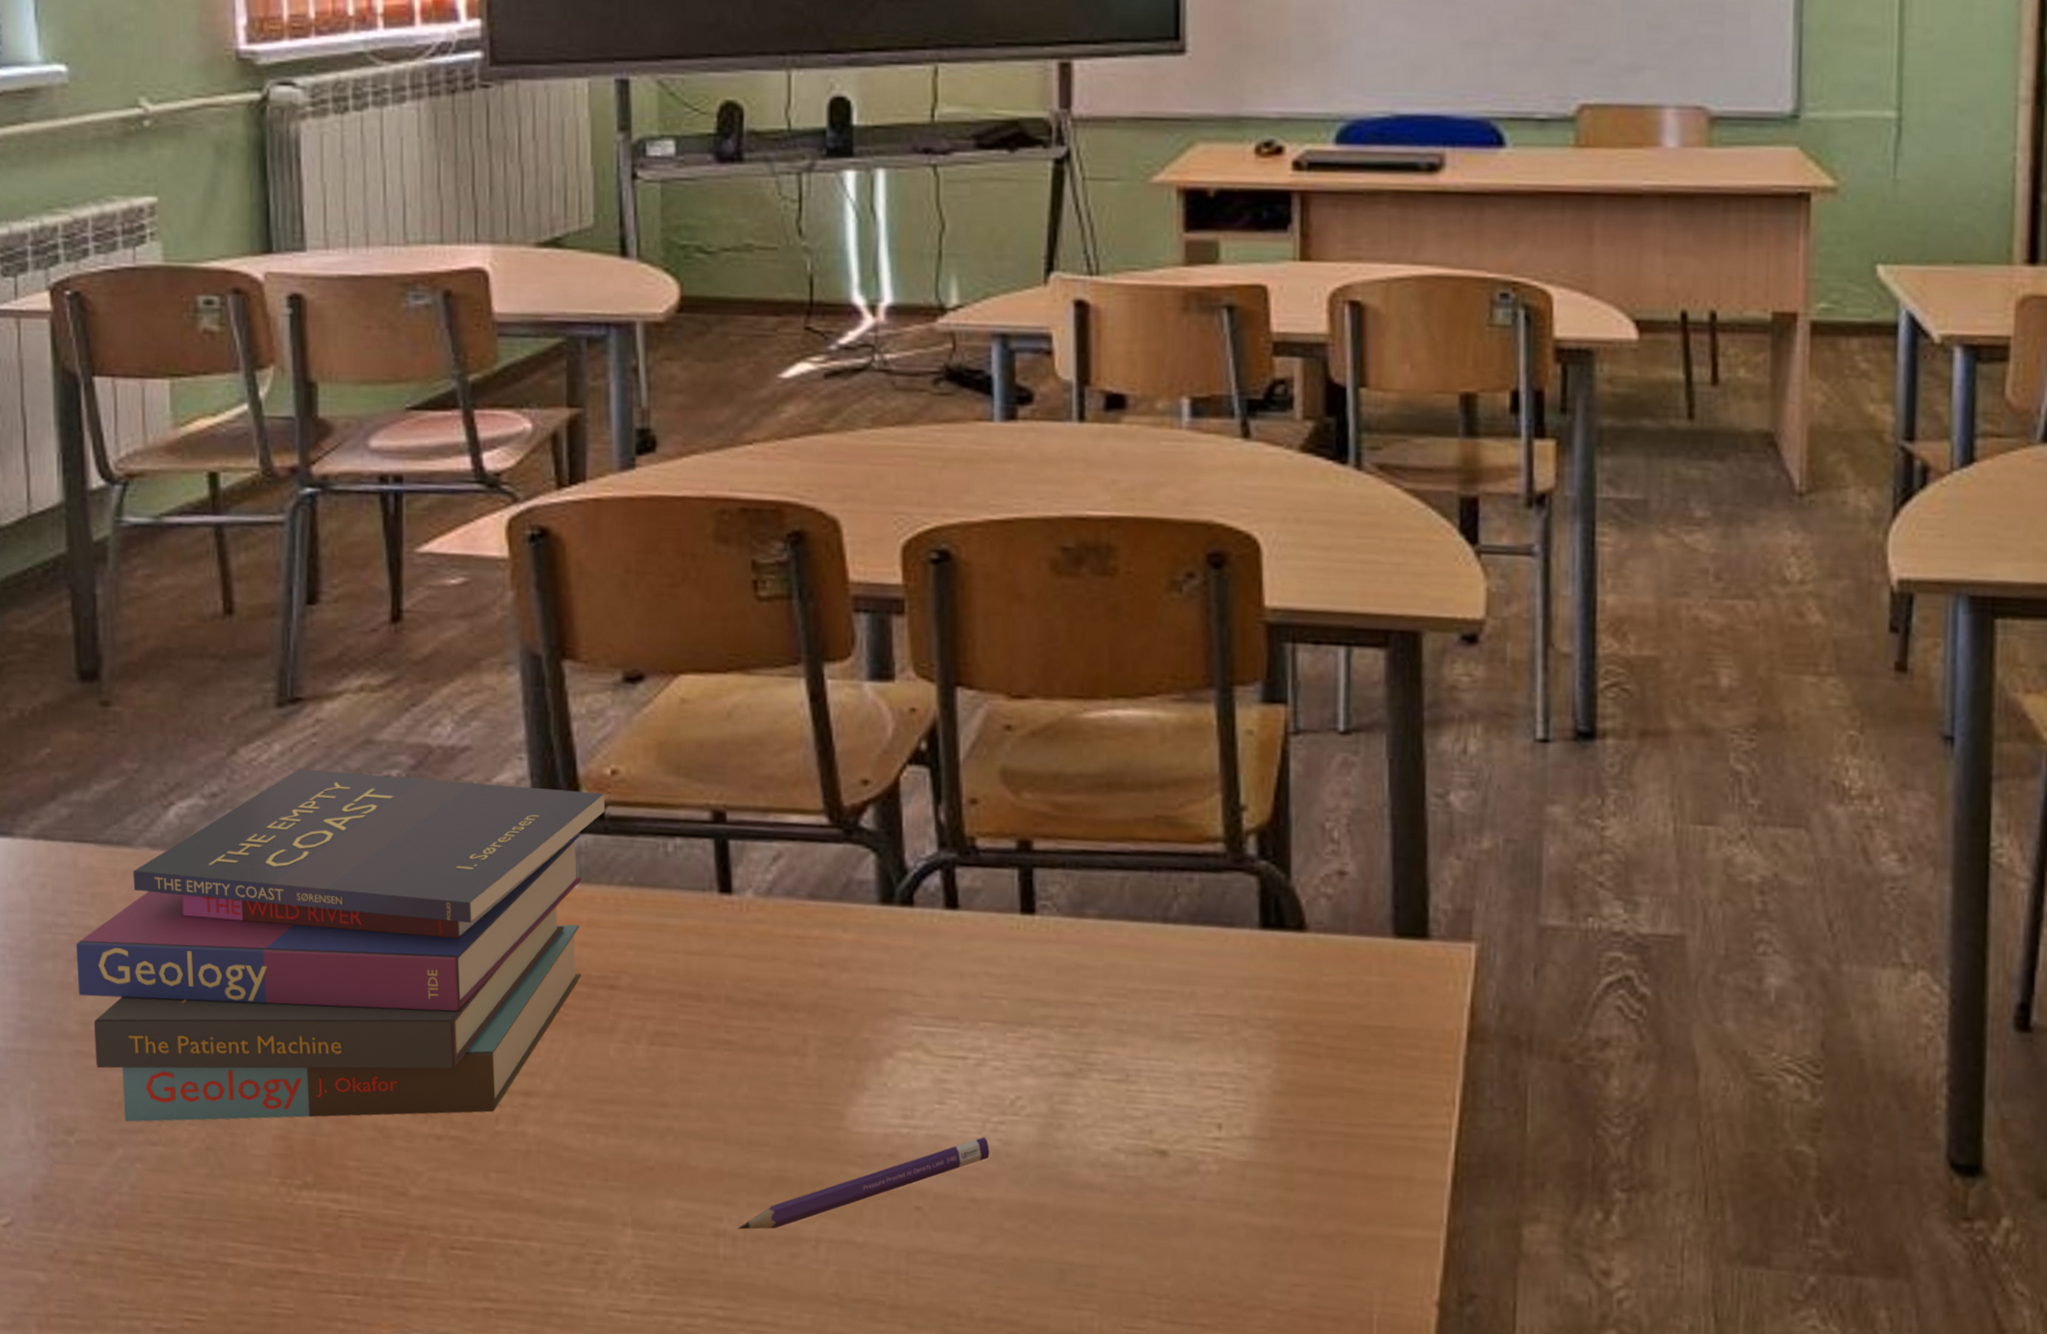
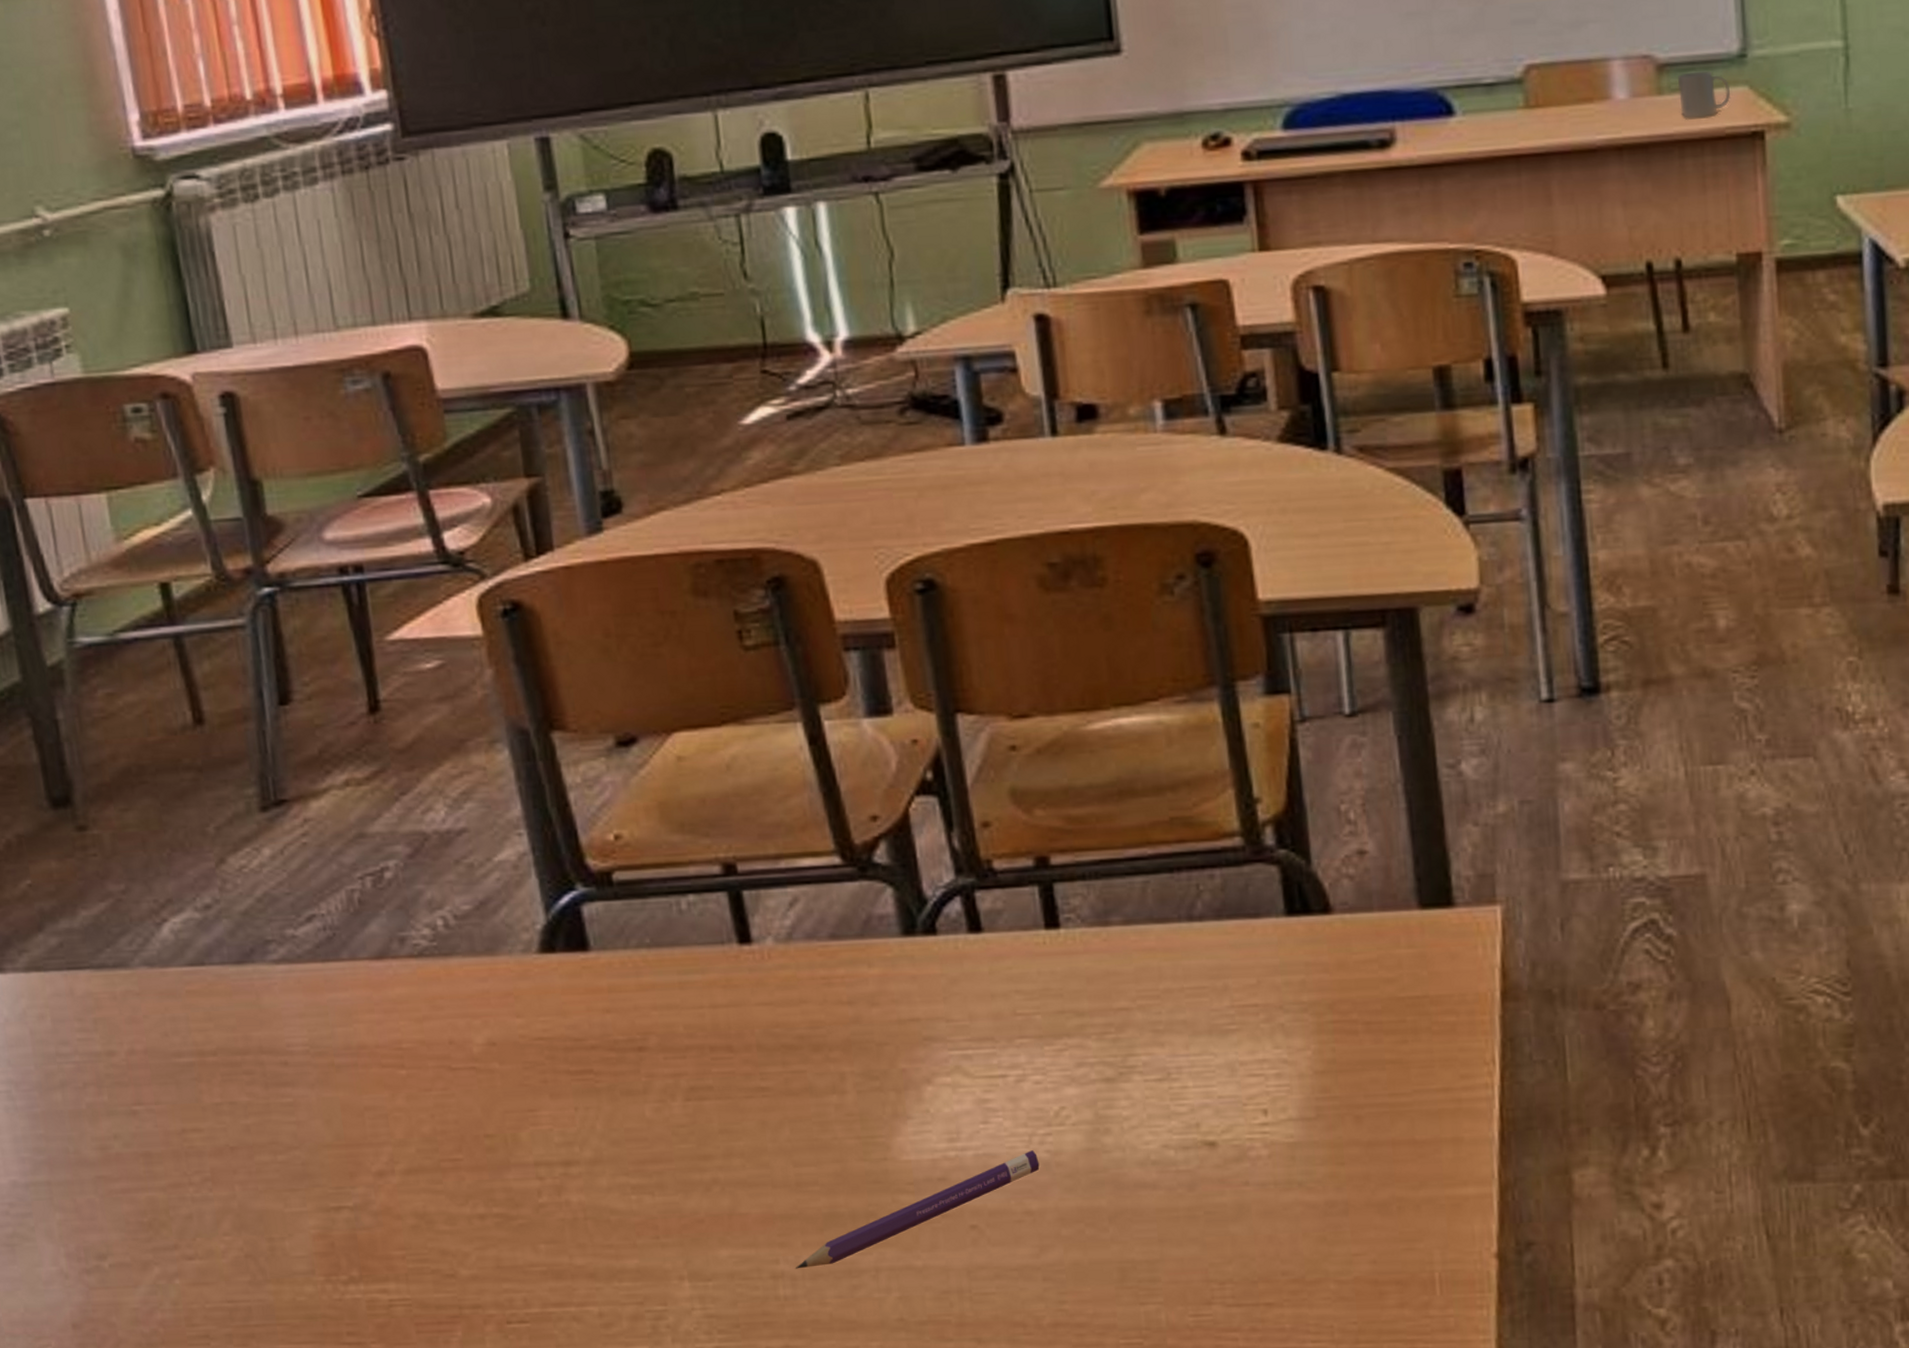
books: present [76,768,605,1122] -> none [83,859,613,1240]
mug: none [1728,127,1780,175] -> present [1677,70,1730,121]

